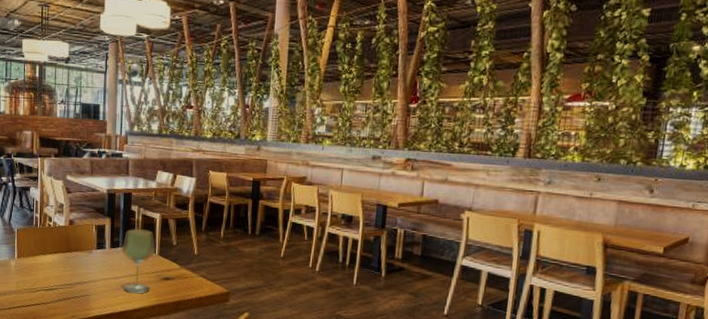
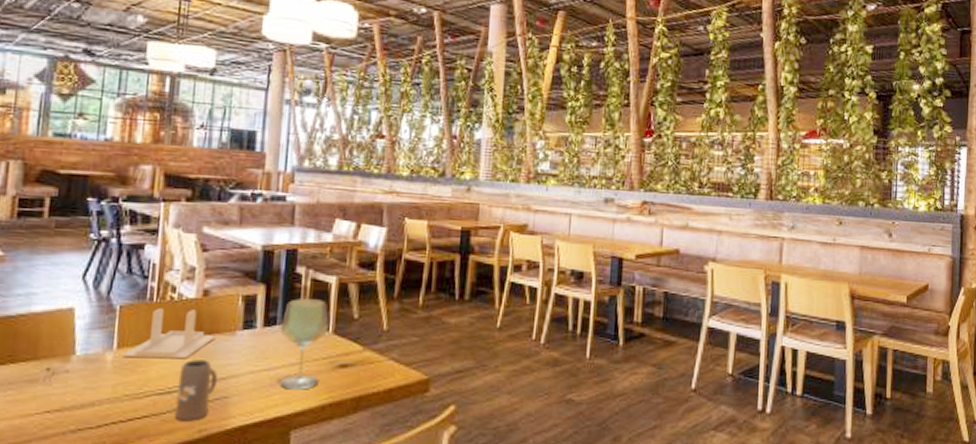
napkin holder: none [20,232,79,268] -> present [122,308,216,359]
beer mug: none [56,268,82,310] -> present [175,359,218,421]

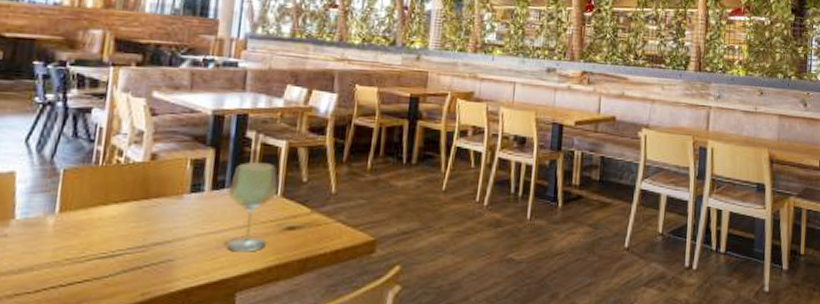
napkin holder: present [122,308,216,359] -> none [64,172,162,223]
beer mug: present [175,359,218,421] -> none [117,223,163,285]

